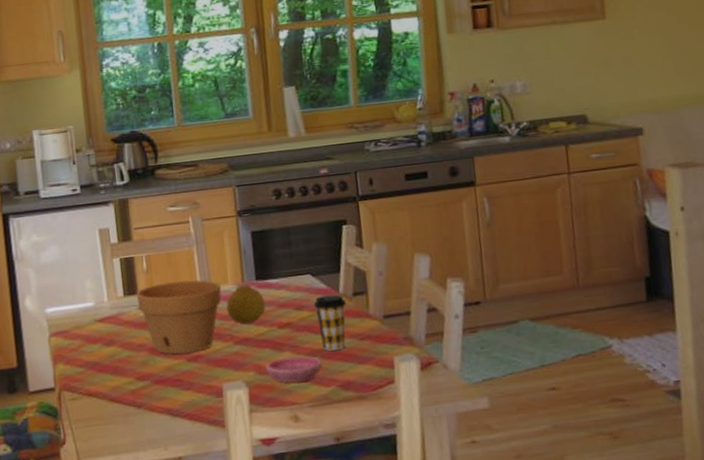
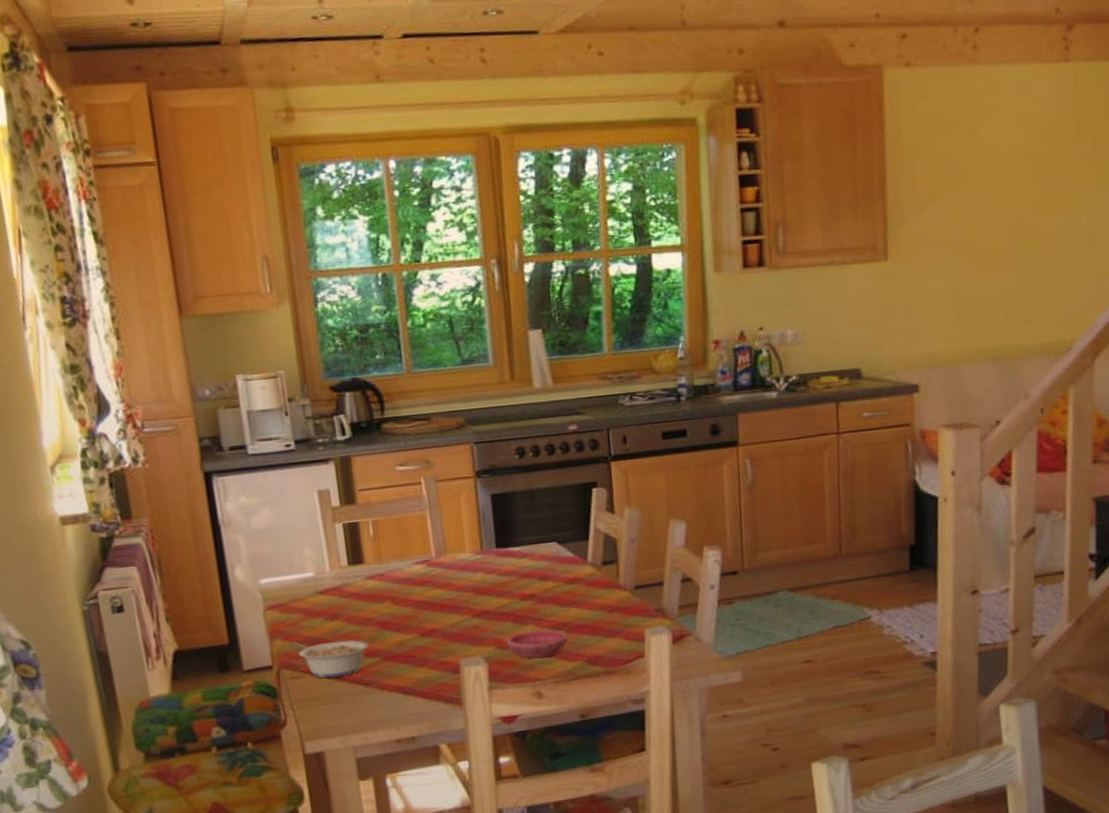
legume: none [71,364,141,400] -> present [290,640,369,679]
flower pot: present [136,280,222,355] -> none [362,547,458,629]
fruit: present [226,284,266,325] -> none [463,552,508,596]
coffee cup: present [313,294,347,351] -> none [559,563,596,624]

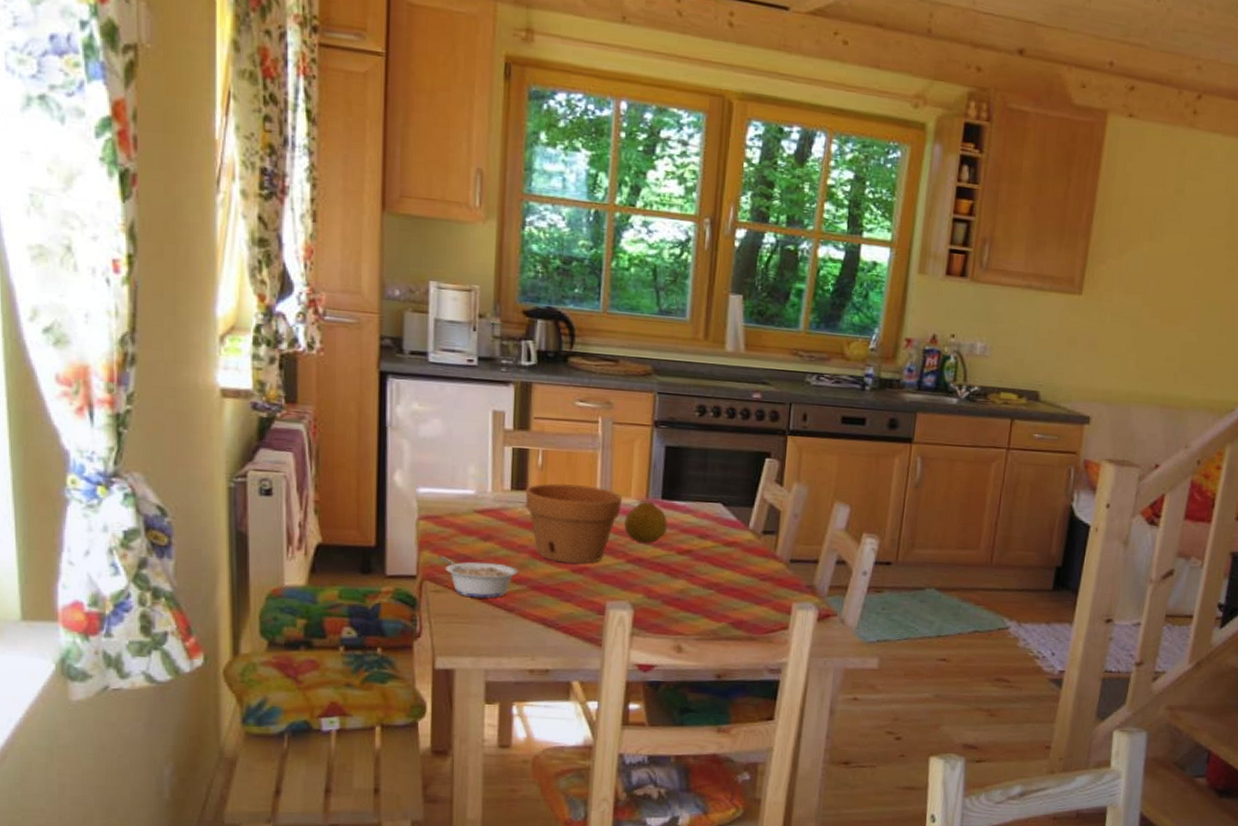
flower pot: none [362,547,458,629] -> present [525,483,622,564]
fruit: none [463,552,508,596] -> present [624,501,668,544]
saucer: present [506,629,569,658] -> none [656,585,718,613]

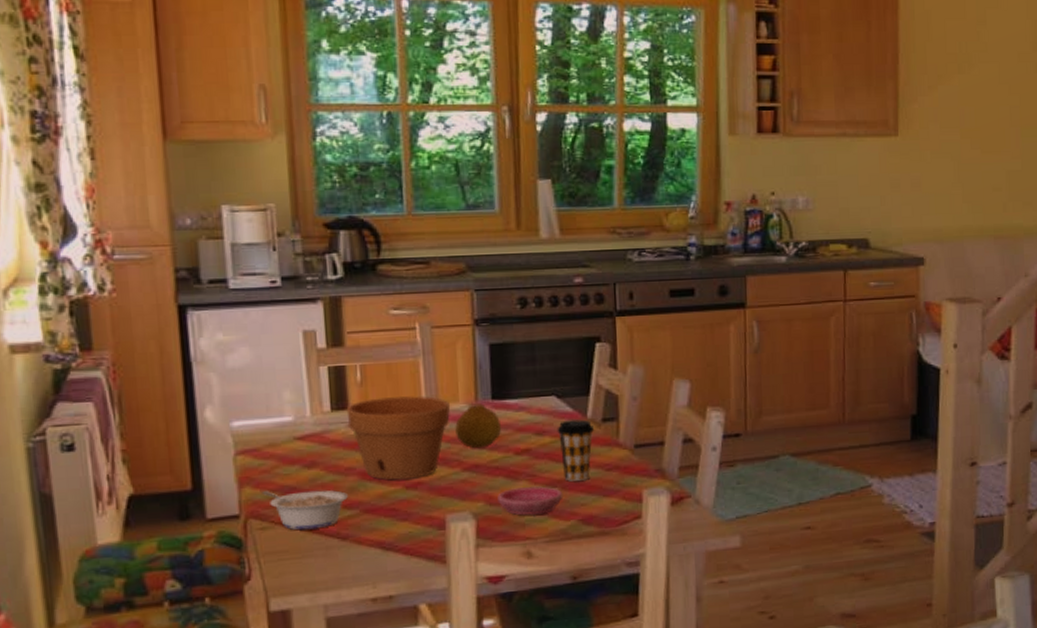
saucer: none [656,585,718,613] -> present [497,486,563,516]
coffee cup: none [719,528,755,587] -> present [557,419,595,481]

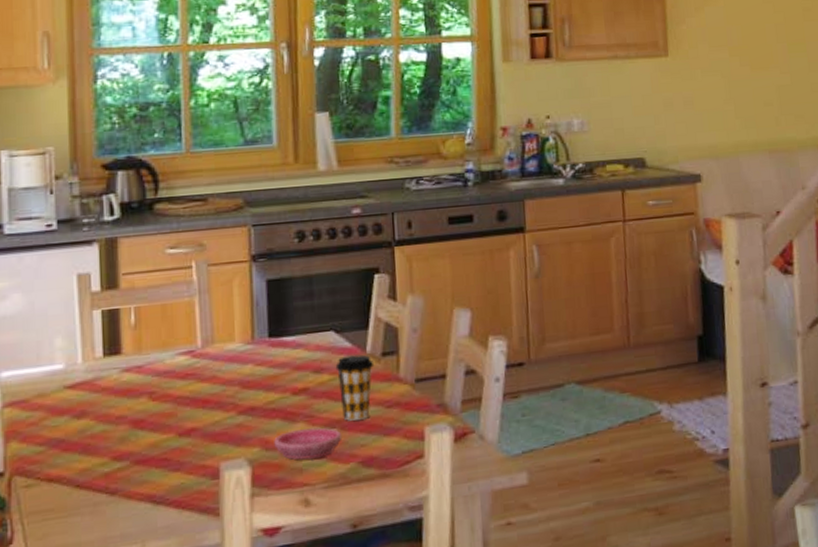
legume: present [261,490,348,531] -> none [28,441,118,487]
flower pot: present [346,395,450,480] -> none [119,337,226,428]
fruit: present [455,403,502,449] -> none [231,342,279,391]

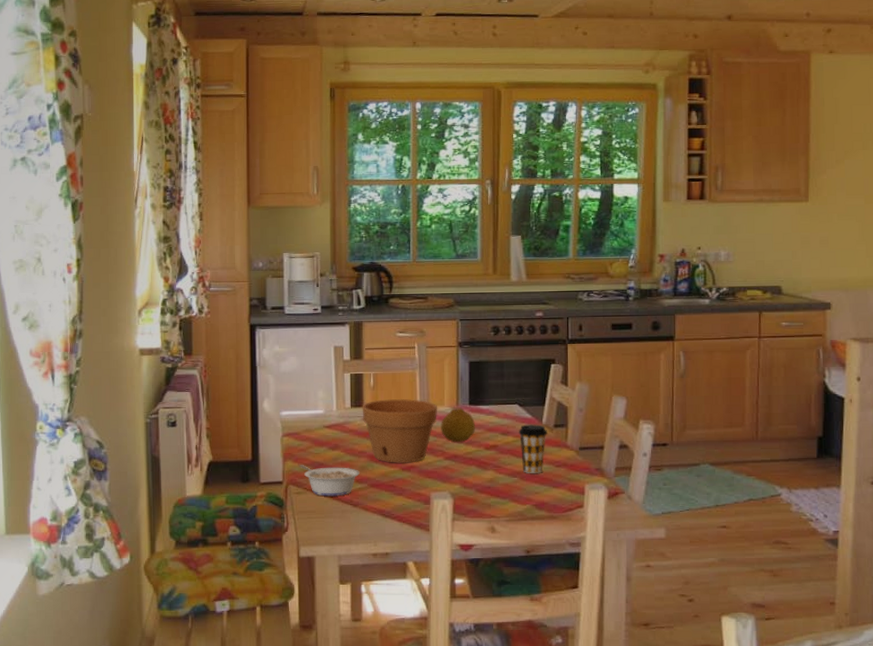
legume: none [28,441,118,487] -> present [299,465,360,497]
flower pot: none [119,337,226,428] -> present [362,398,437,463]
fruit: none [231,342,279,391] -> present [441,407,476,443]
saucer: present [274,427,342,460] -> none [470,476,521,498]

